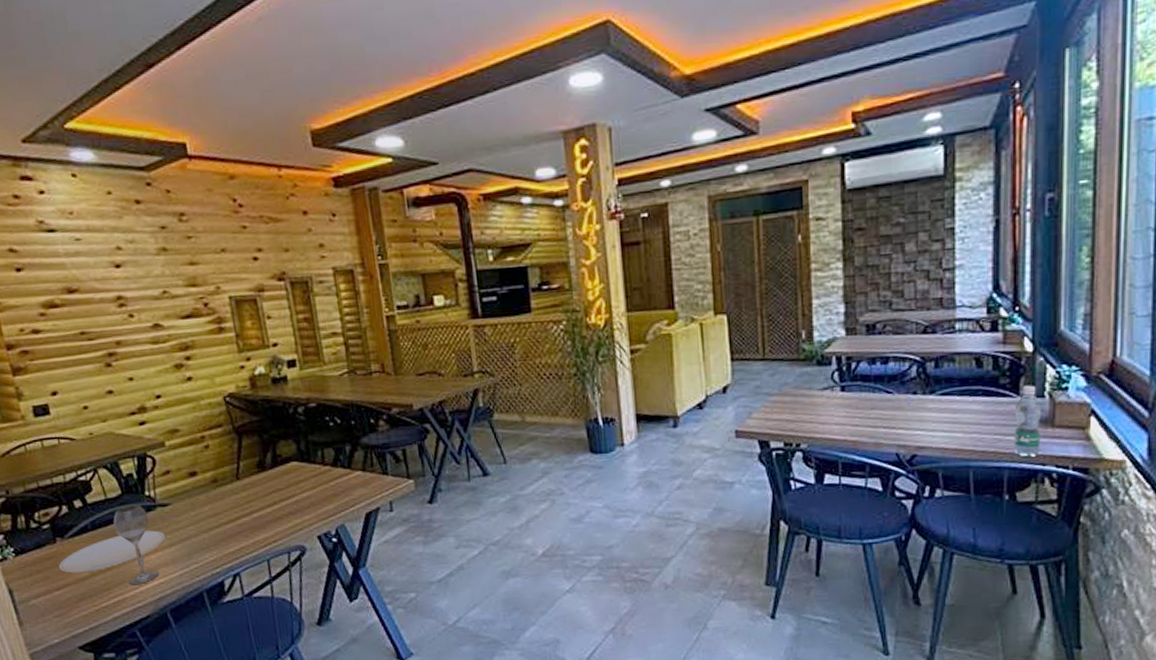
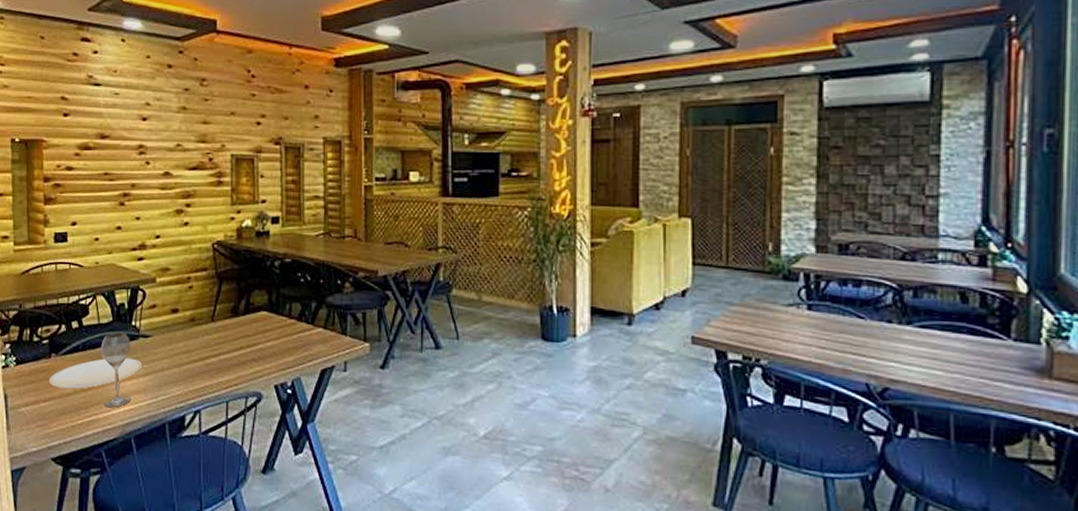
bottle: present [1014,385,1041,458] -> none [1003,328,1036,409]

